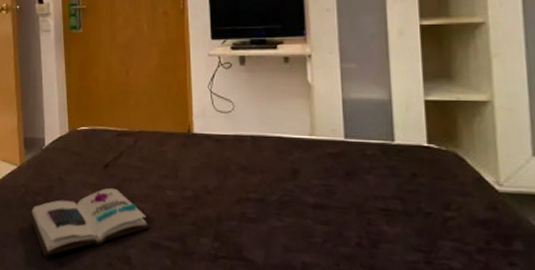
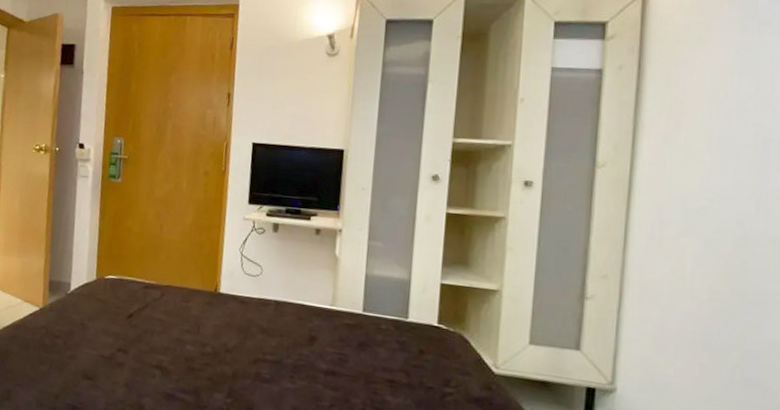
book: present [29,187,151,256] -> none [46,337,167,398]

